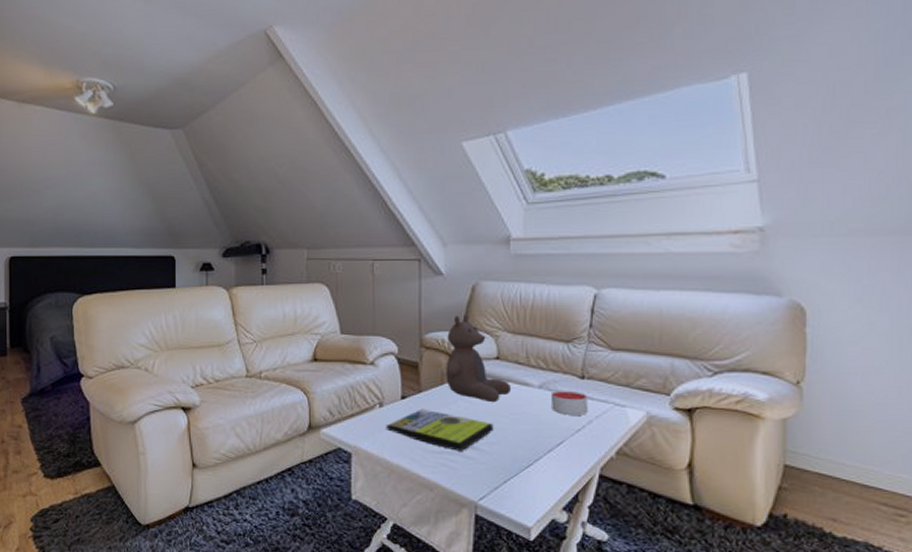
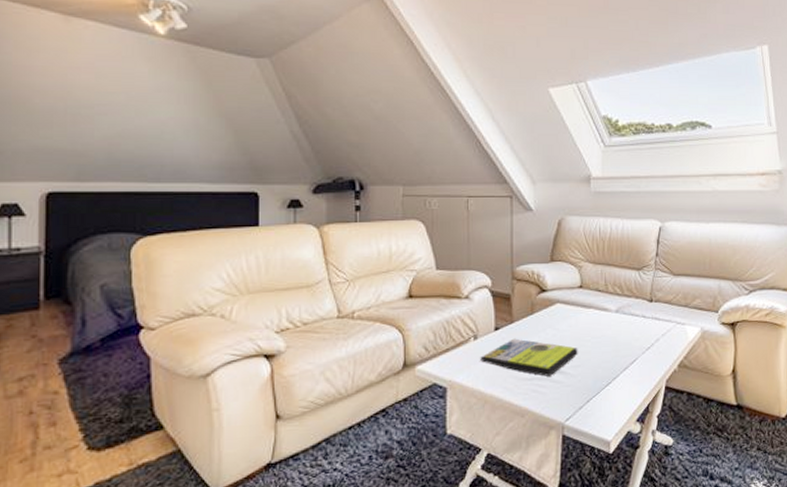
bear: present [446,313,512,403] -> none [535,246,593,329]
candle: present [550,390,588,415] -> none [625,313,655,335]

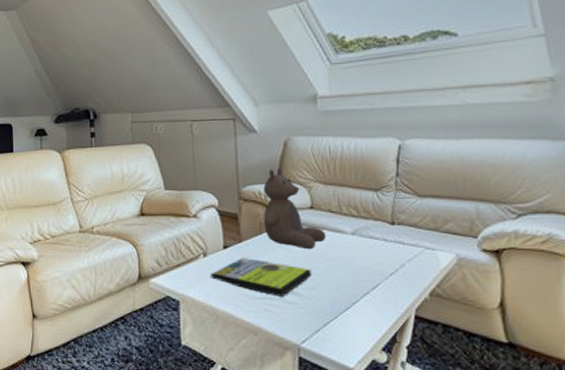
bear: none [535,246,593,329] -> present [263,166,327,250]

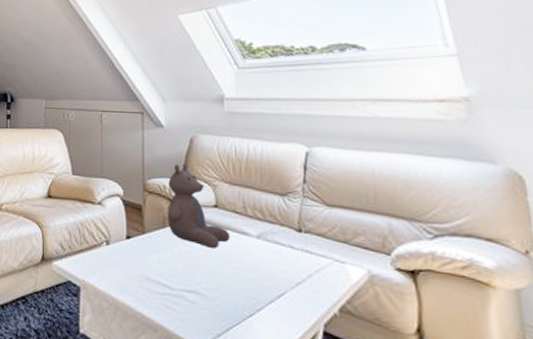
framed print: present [210,257,312,296] -> none [112,249,215,295]

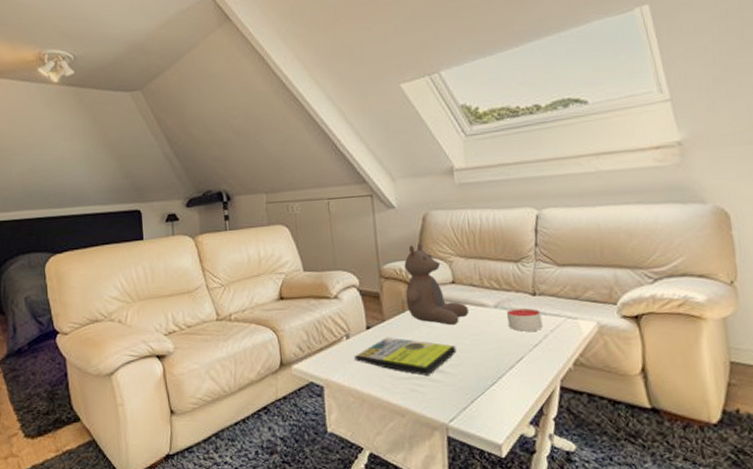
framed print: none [112,249,215,295] -> present [354,337,457,376]
candle: none [268,241,307,269] -> present [506,307,543,332]

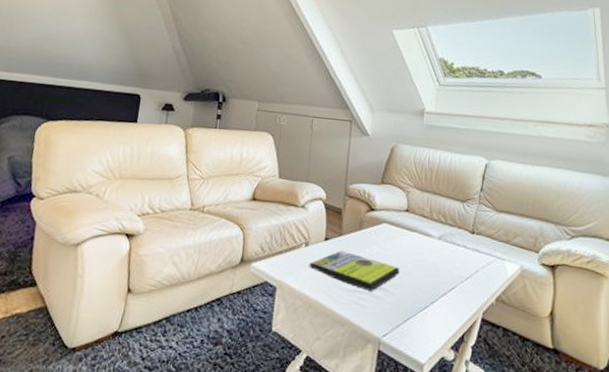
bear: present [404,241,470,326] -> none [363,169,417,250]
candle: present [506,307,543,332] -> none [447,242,476,265]

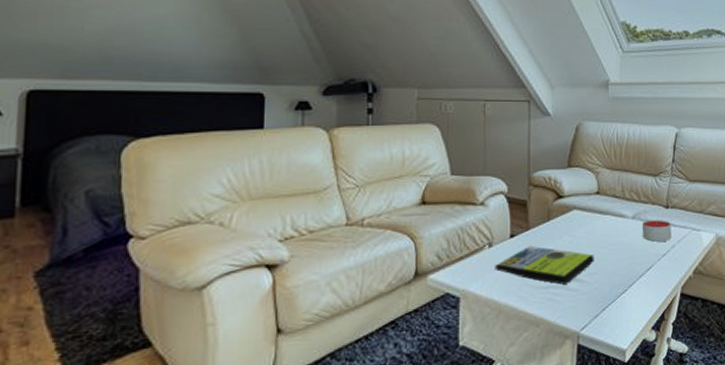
candle: none [447,242,476,265] -> present [642,219,671,242]

